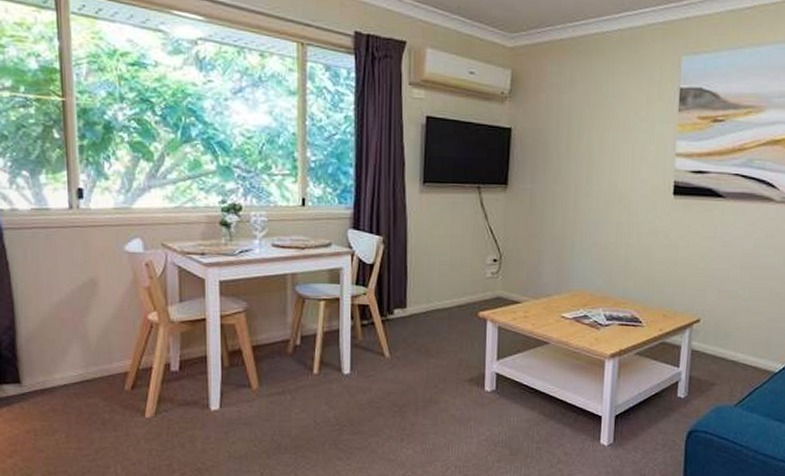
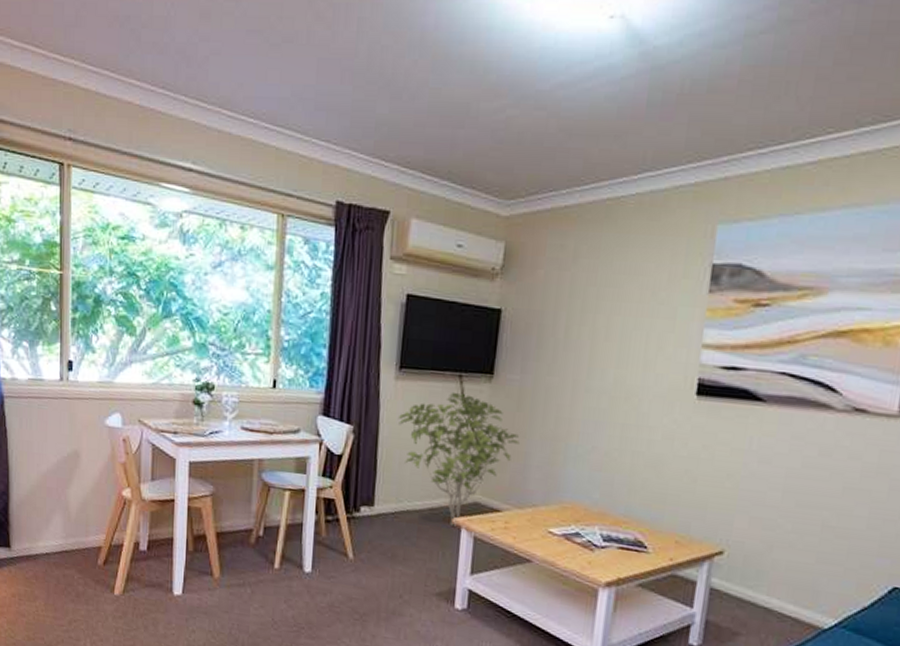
shrub: none [424,201,533,319] -> present [397,391,520,526]

